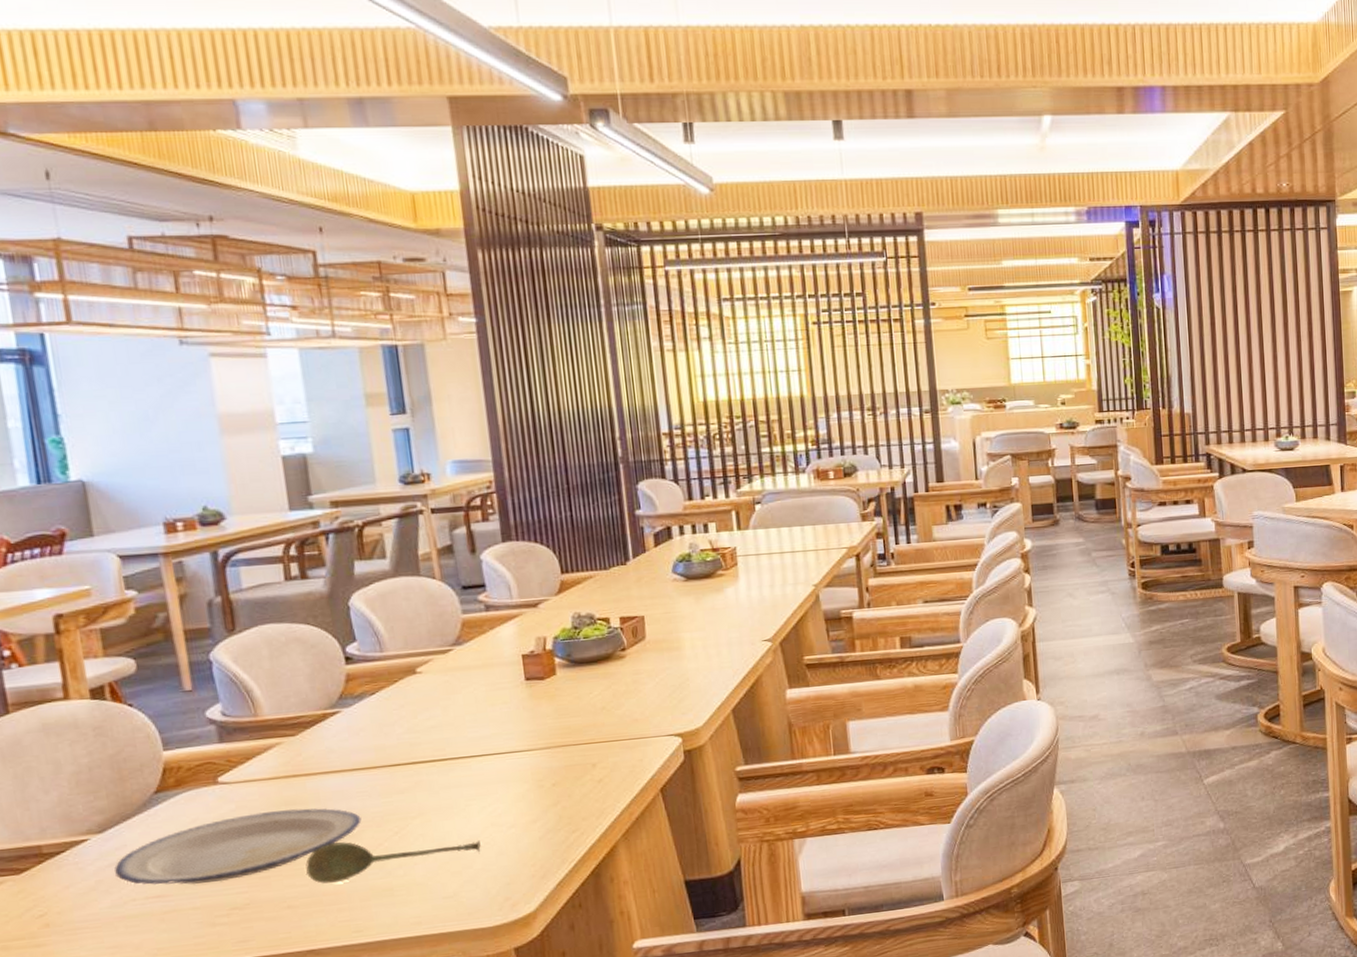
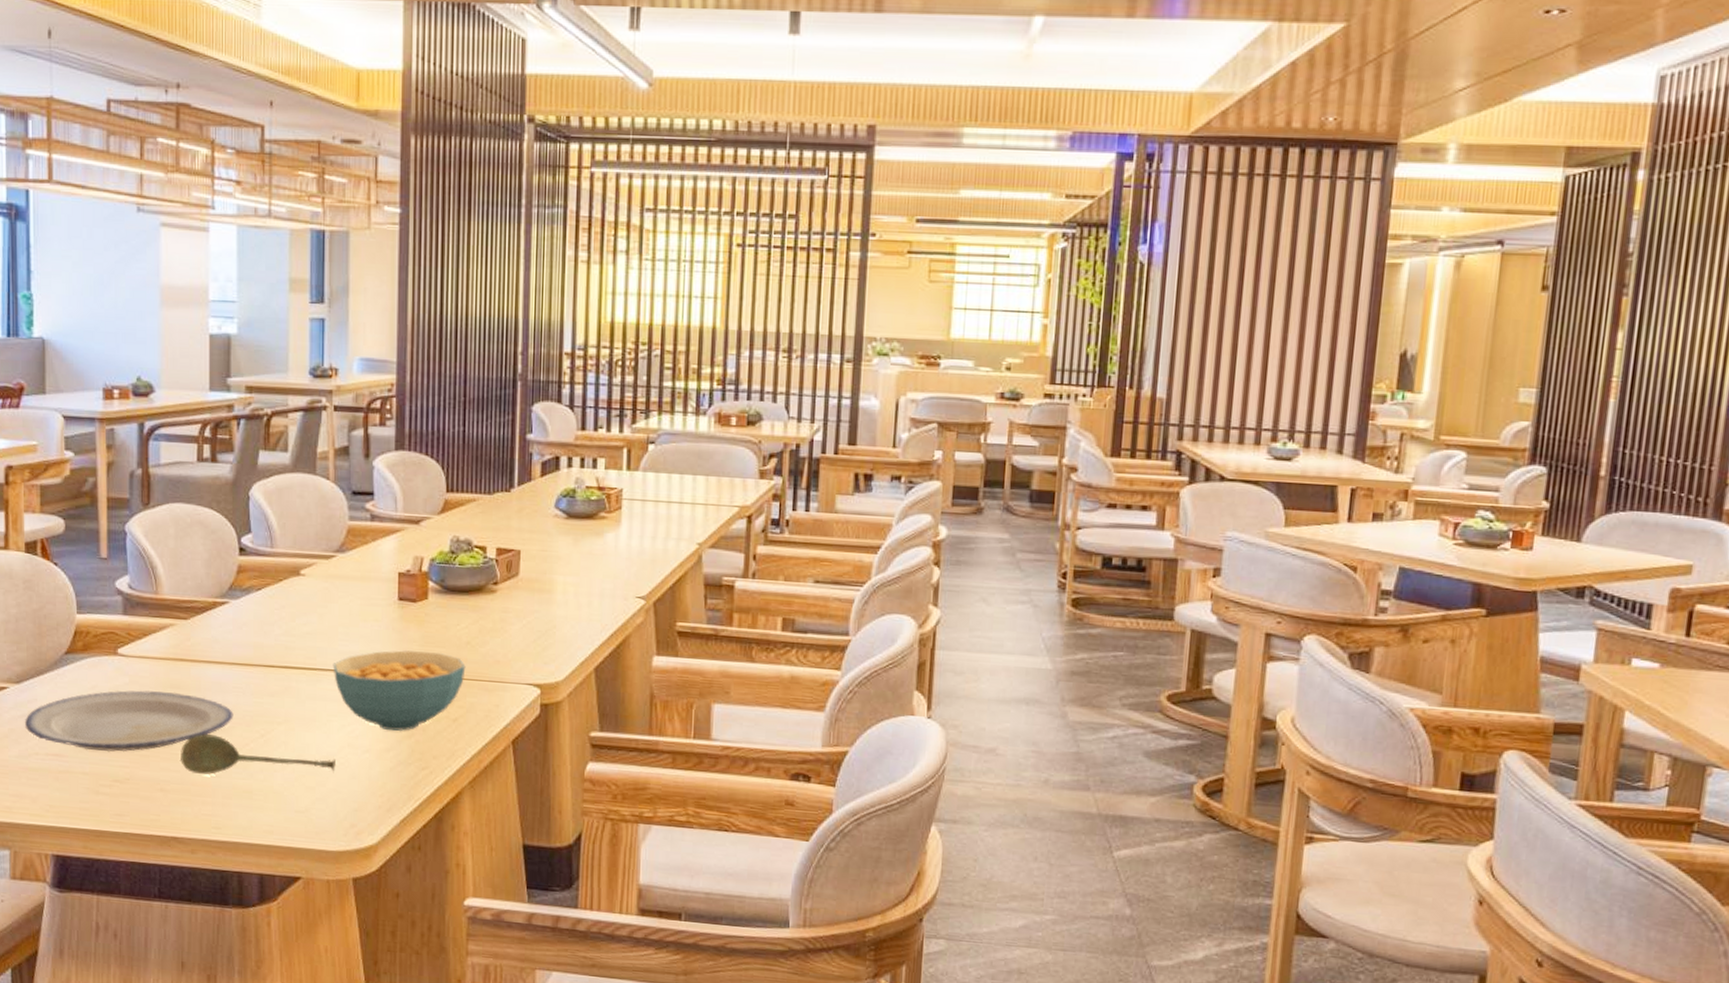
cereal bowl: none [464,722,604,803] -> present [333,650,466,731]

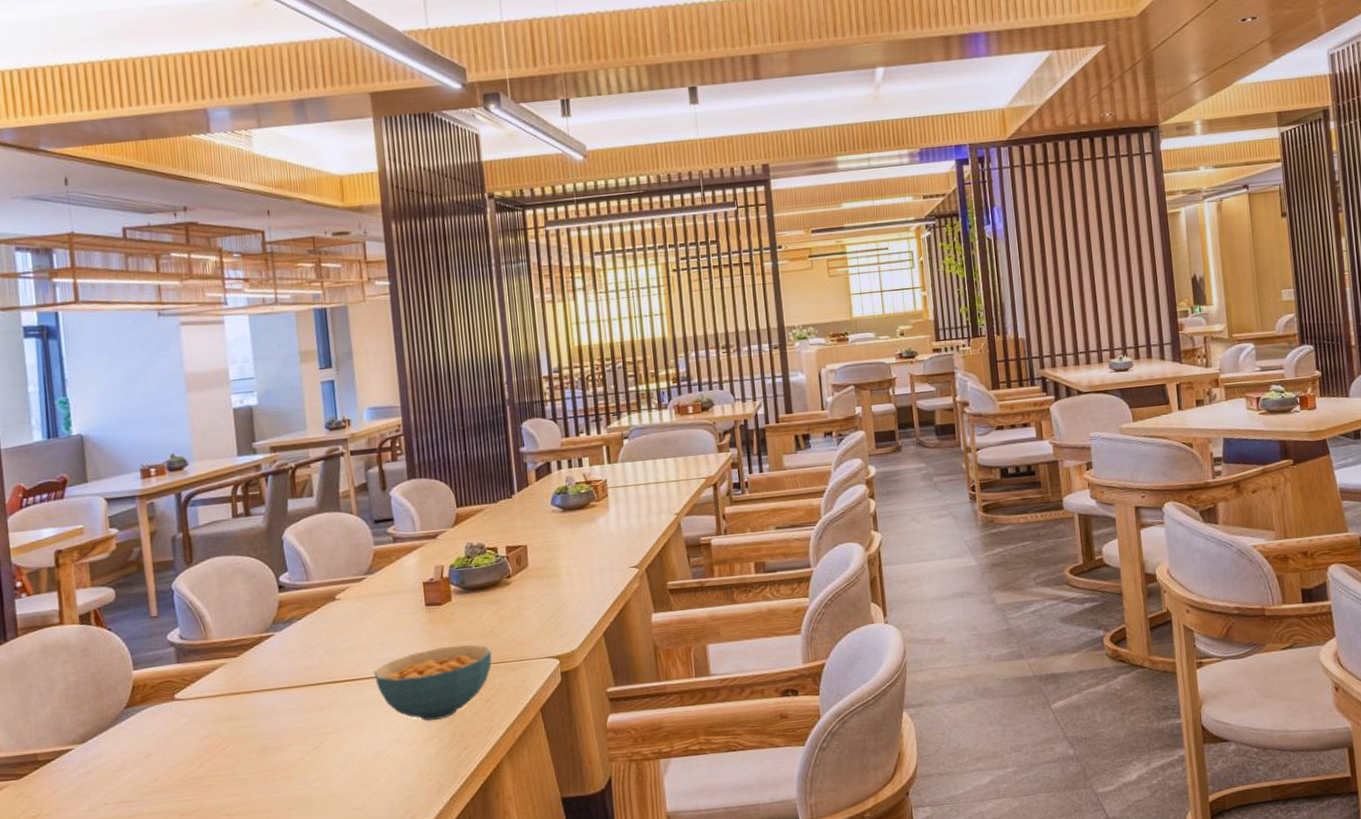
plate: present [25,690,234,752] -> none [92,723,288,791]
soupspoon: present [180,734,336,775] -> none [242,755,386,793]

